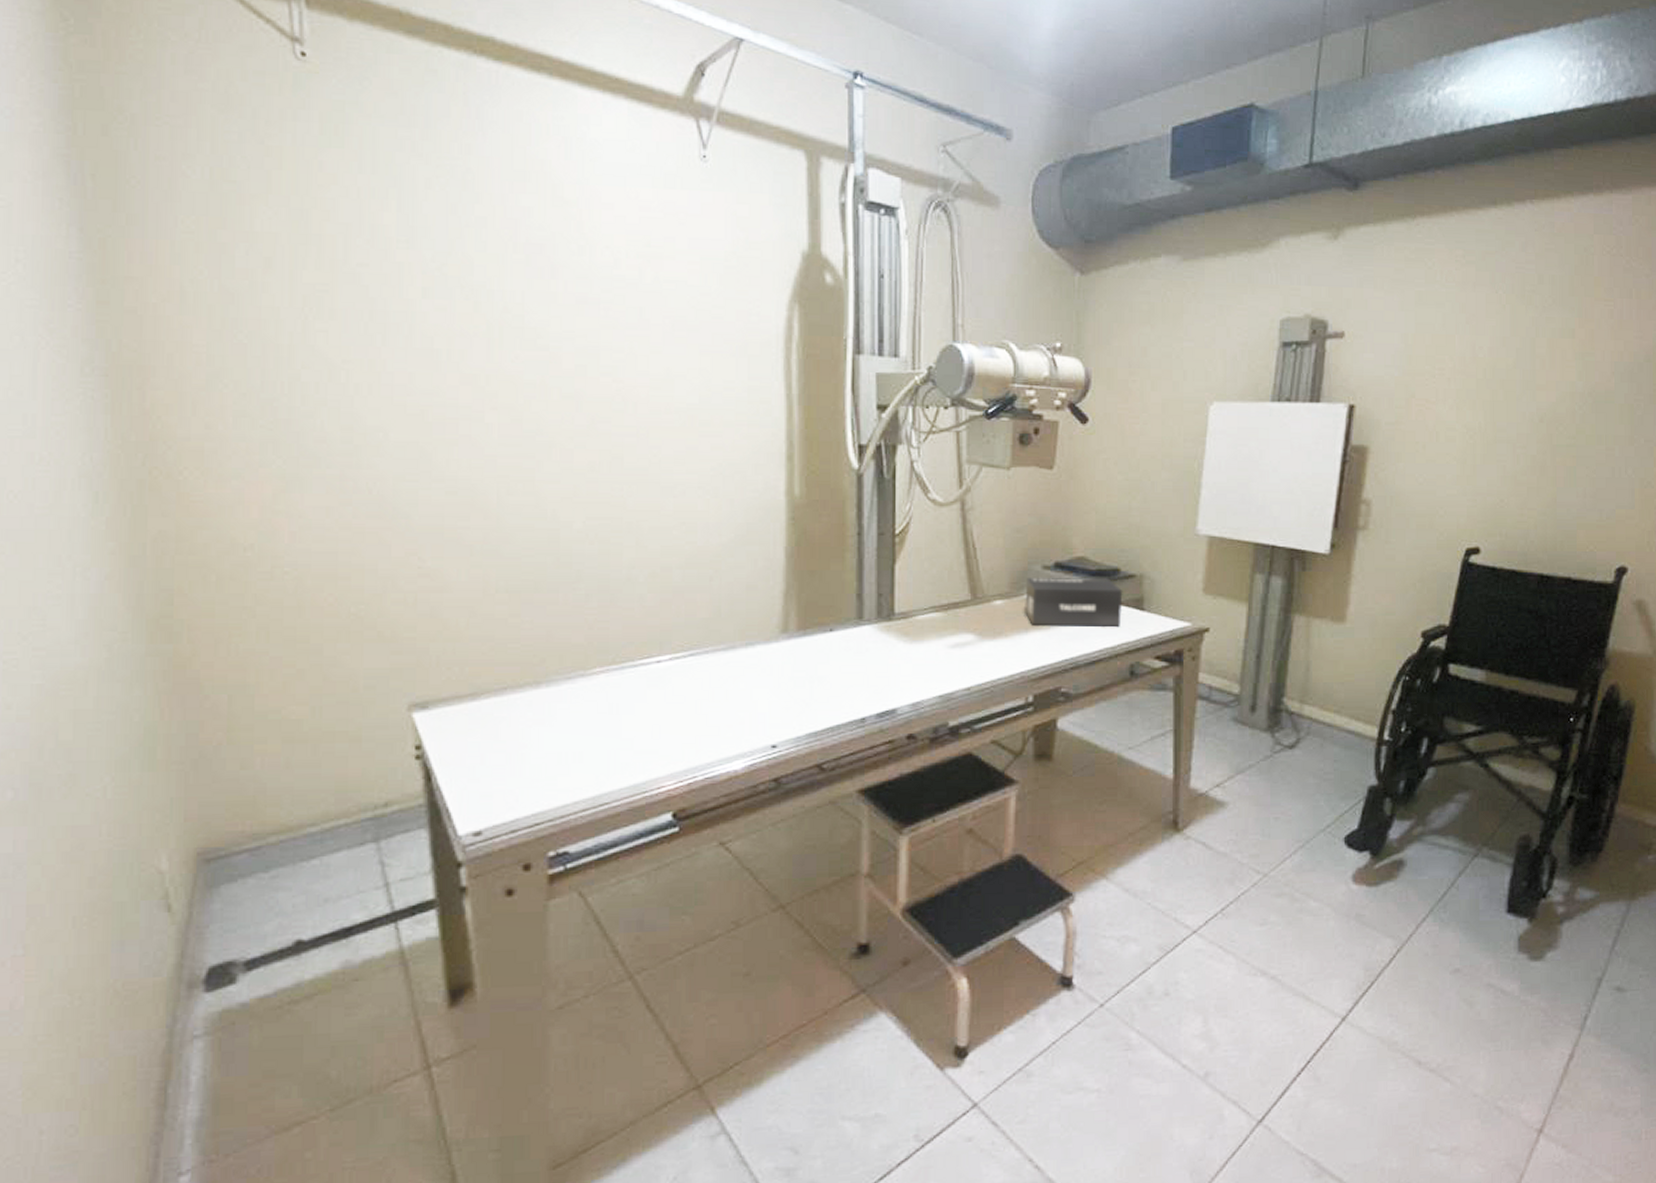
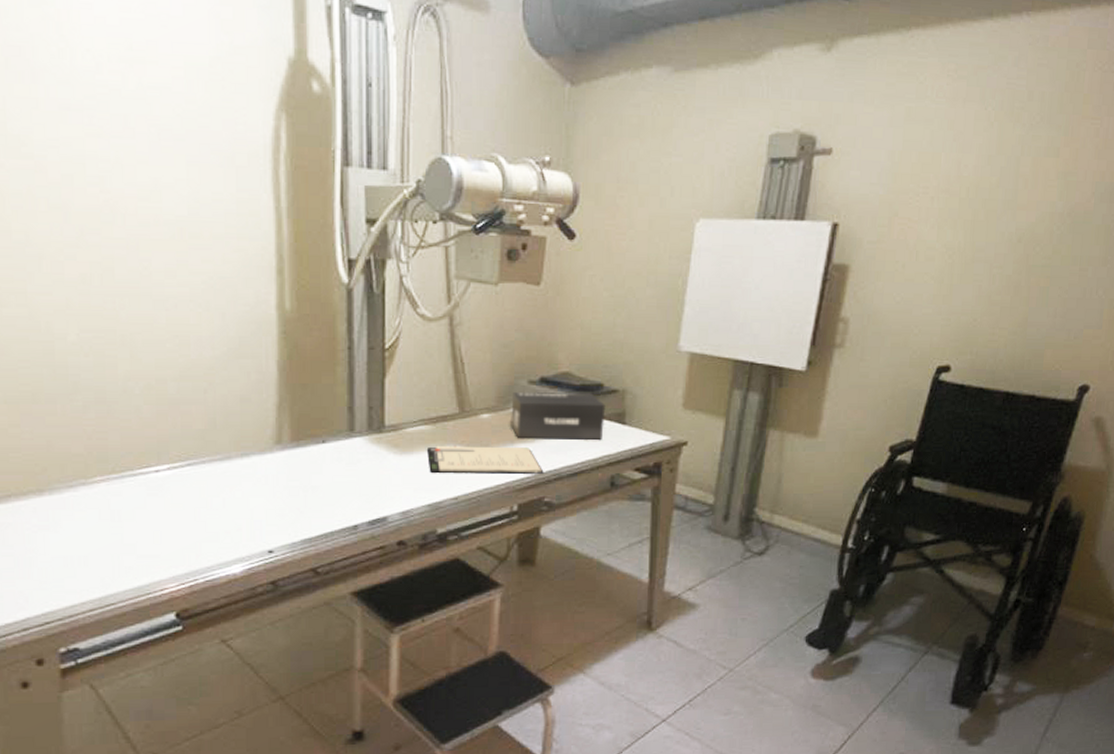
clipboard: none [939,633,1060,663] -> present [427,445,544,474]

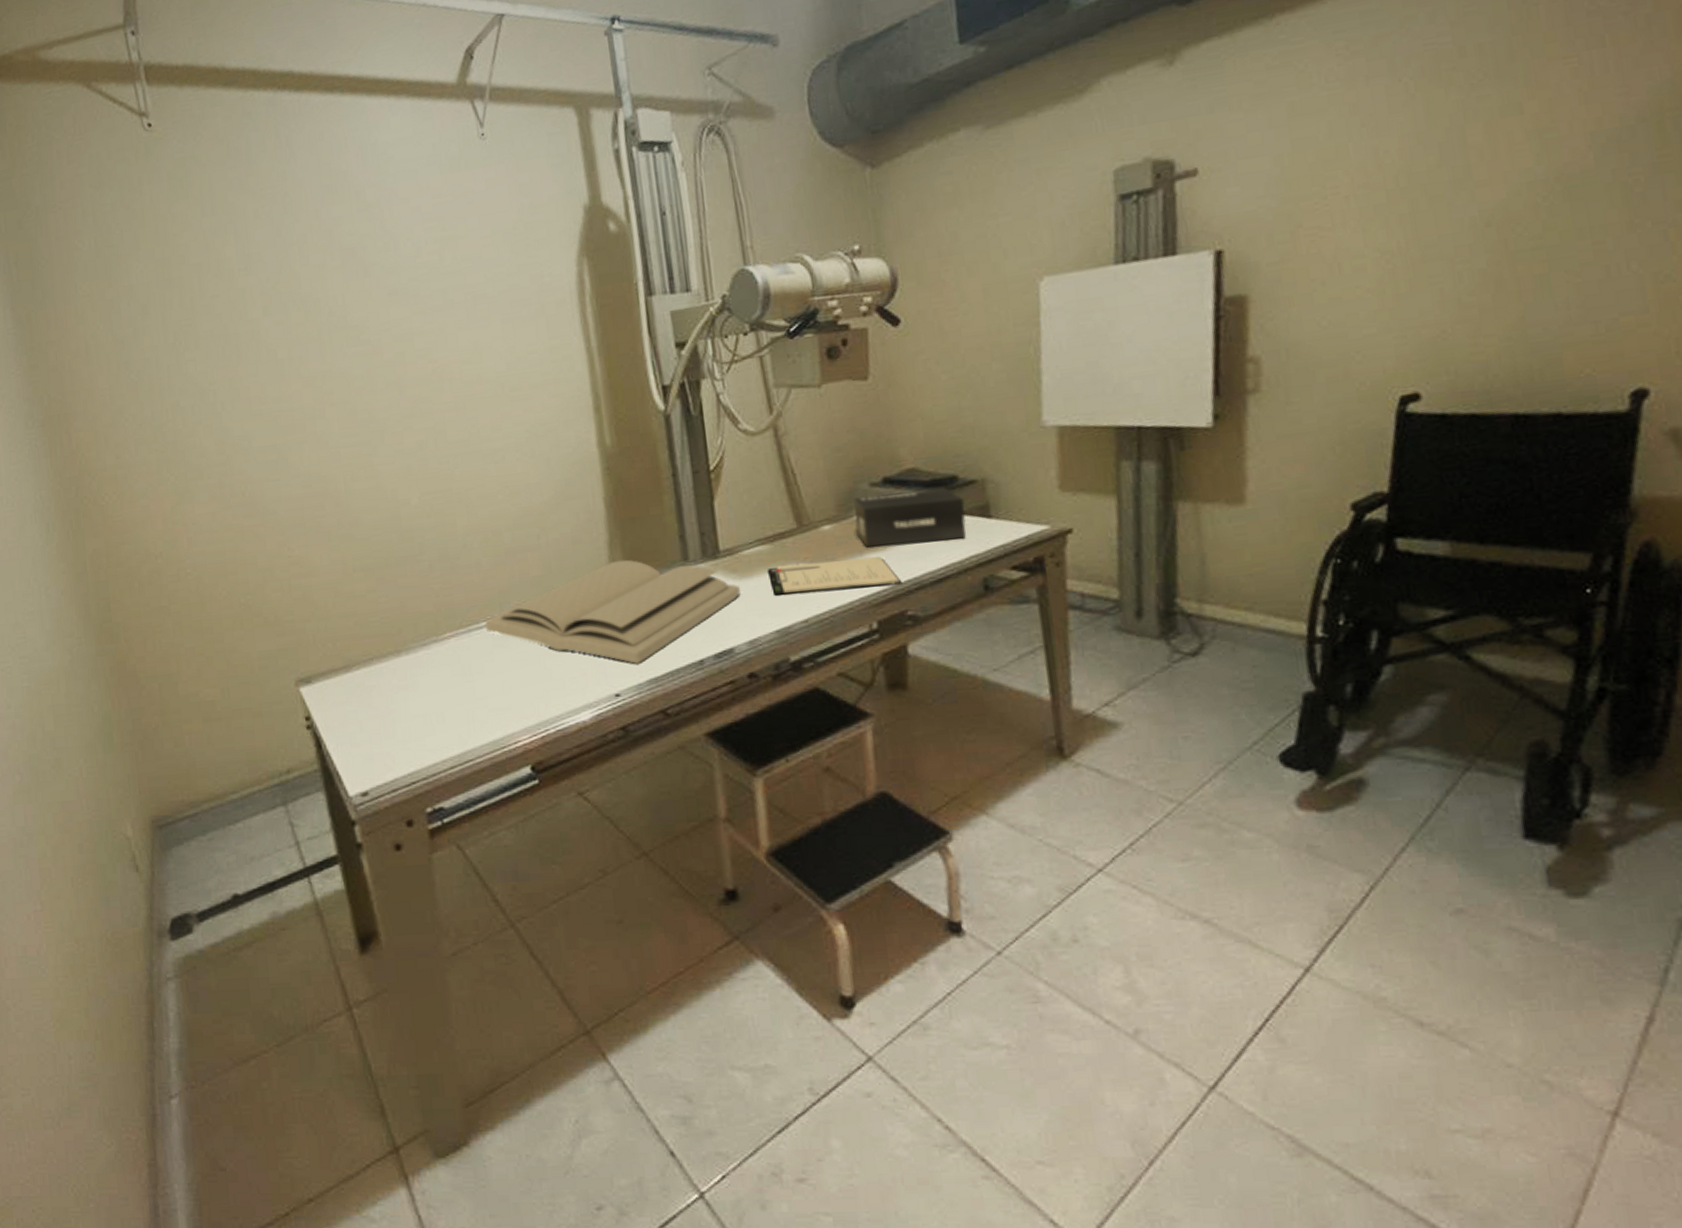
towel: none [139,423,399,523] -> present [484,559,740,664]

